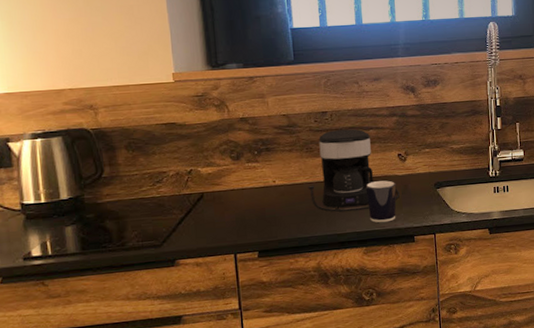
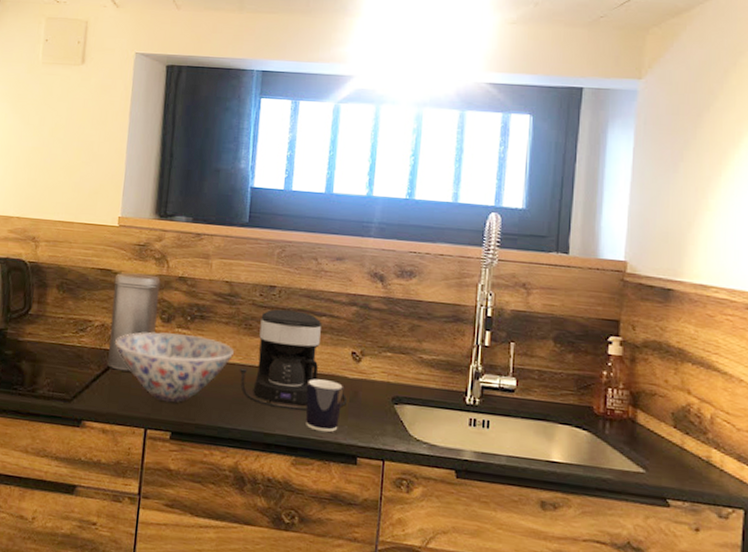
canister: none [180,120,228,210] -> present [106,272,161,372]
bowl: none [192,166,302,228] -> present [115,332,235,403]

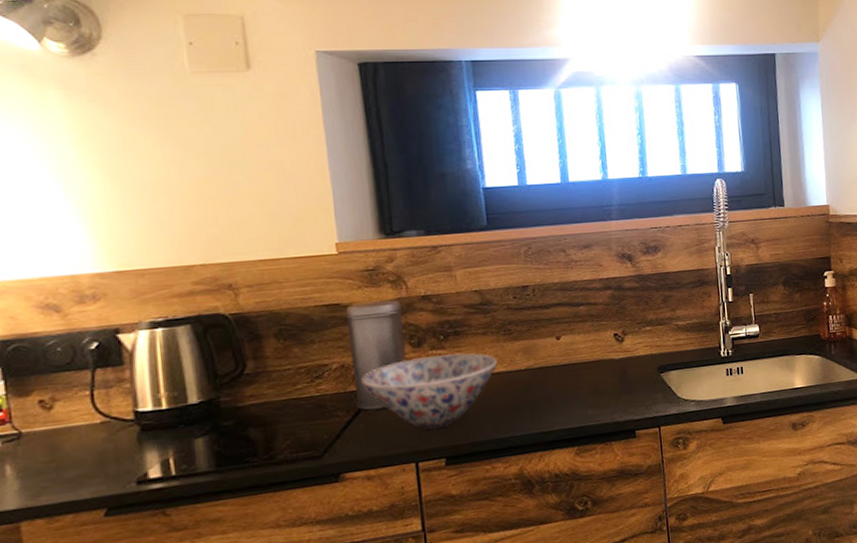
coffee maker: present [240,309,347,411] -> none [507,305,617,406]
mug: present [305,378,345,433] -> none [576,365,614,417]

